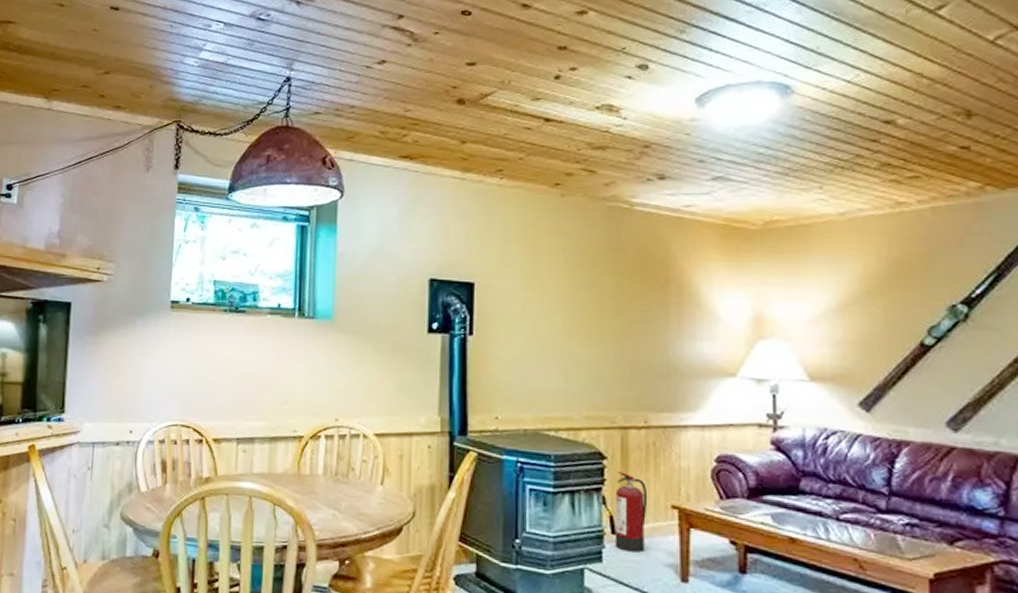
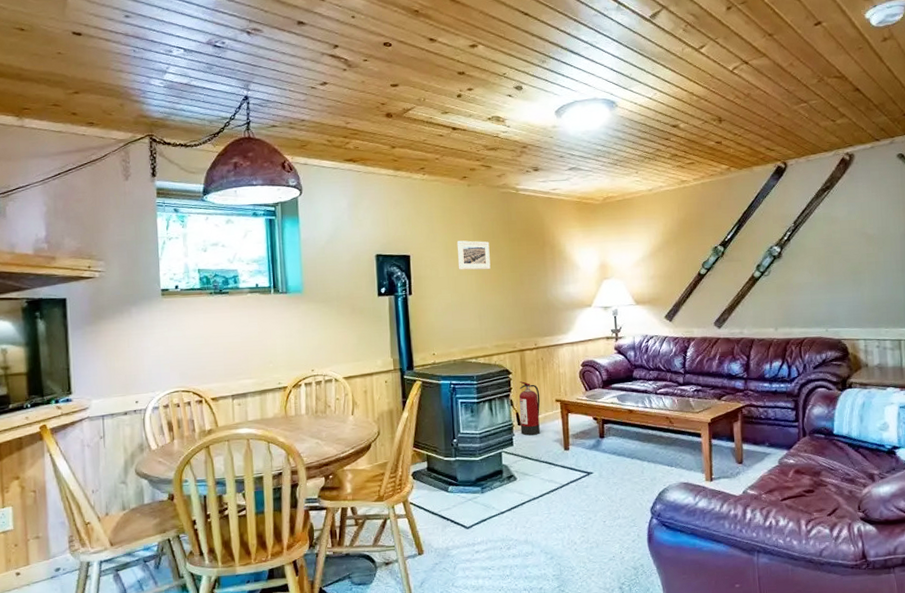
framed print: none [539,268,586,311] -> present [456,240,491,270]

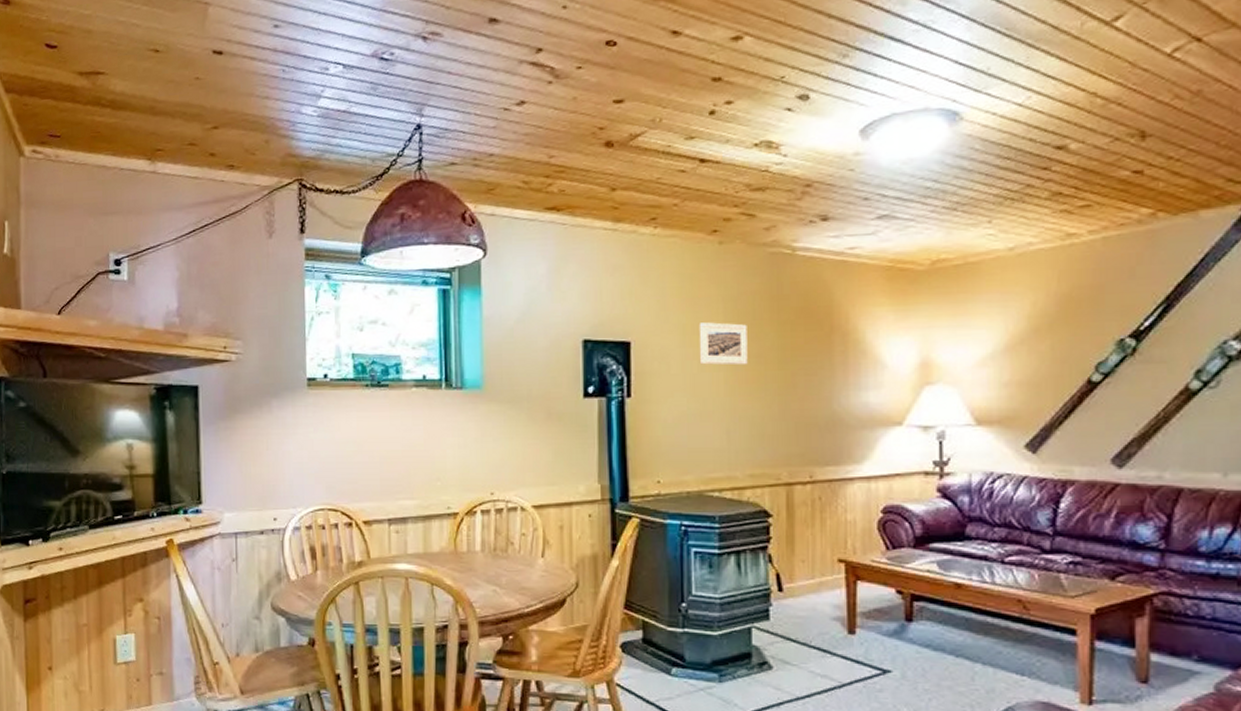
fire extinguisher: present [519,381,540,436] -> none [781,529,814,608]

